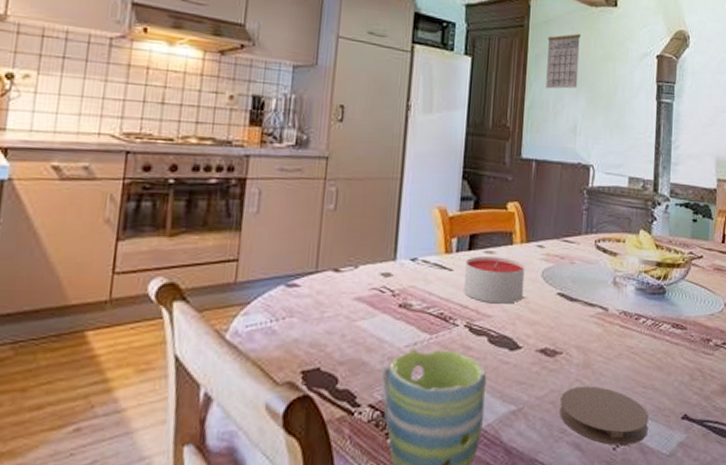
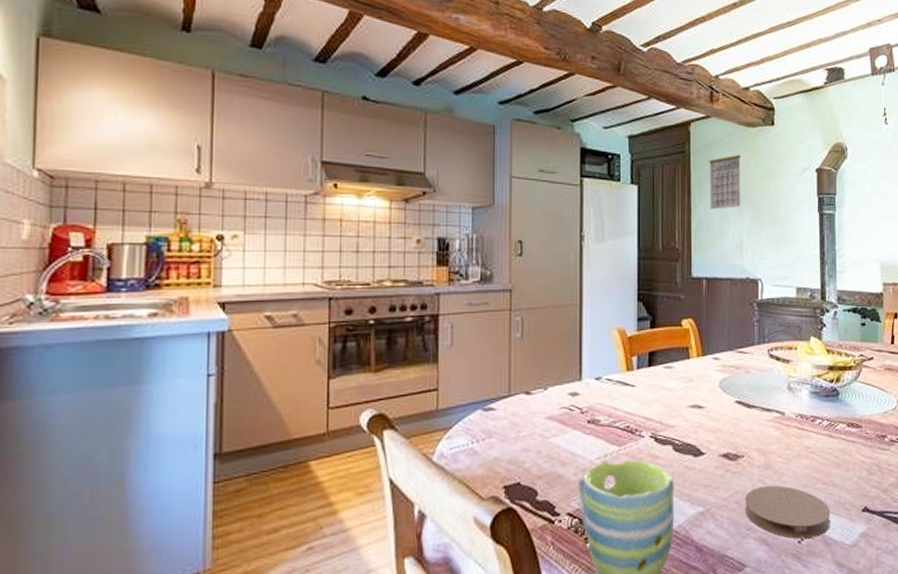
candle: present [464,256,525,304] -> none [647,371,703,415]

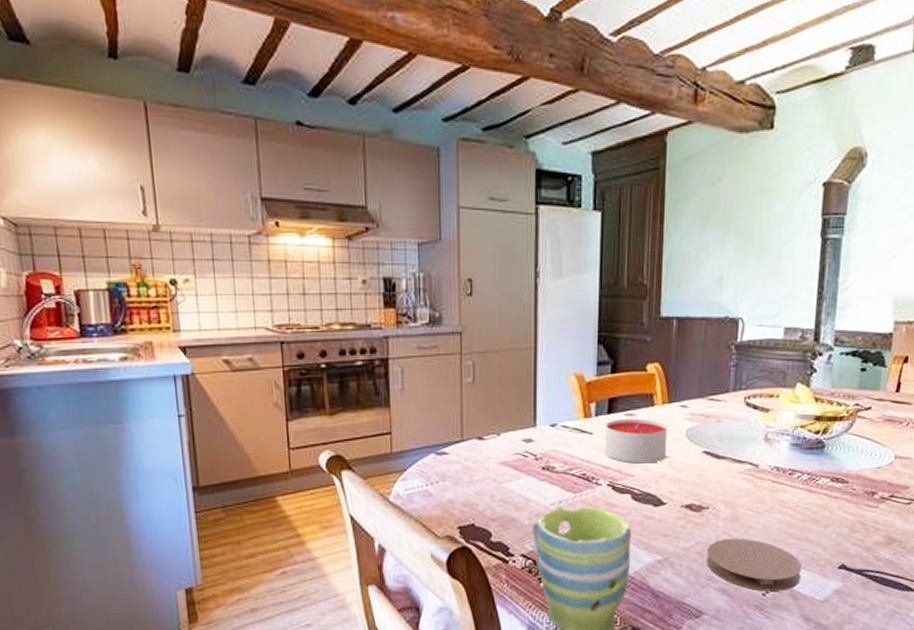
candle: none [647,371,703,415] -> present [605,419,668,464]
calendar: present [709,154,742,210] -> none [687,168,729,238]

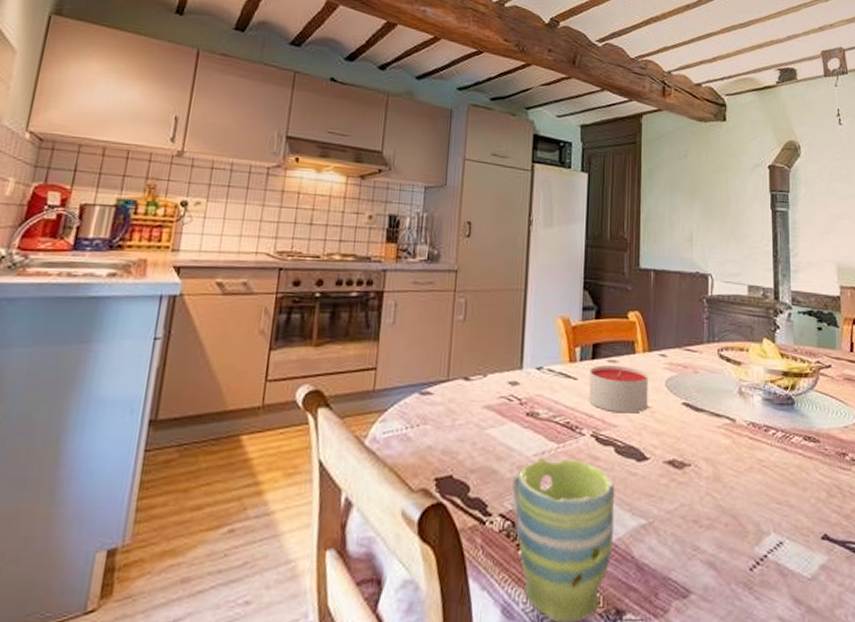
coaster: present [706,538,801,591] -> none [690,500,786,565]

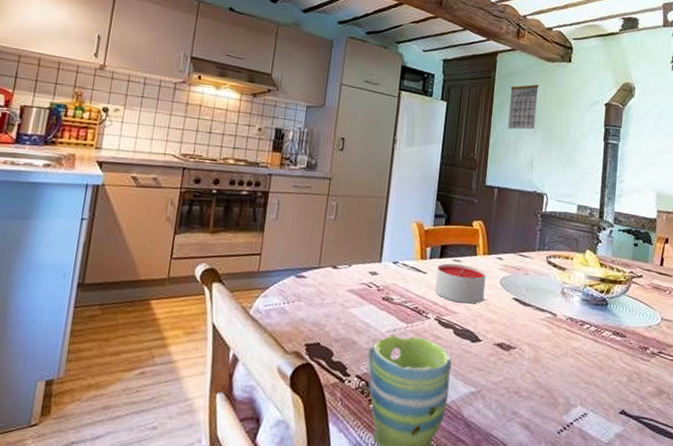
calendar: none [660,147,693,201] -> present [508,84,540,130]

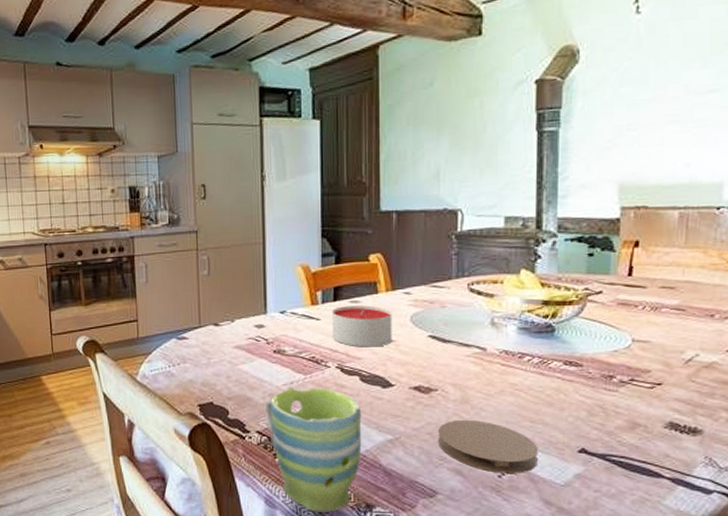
calendar: present [508,84,540,130] -> none [400,74,440,138]
coaster: none [512,377,590,431] -> present [437,419,538,473]

